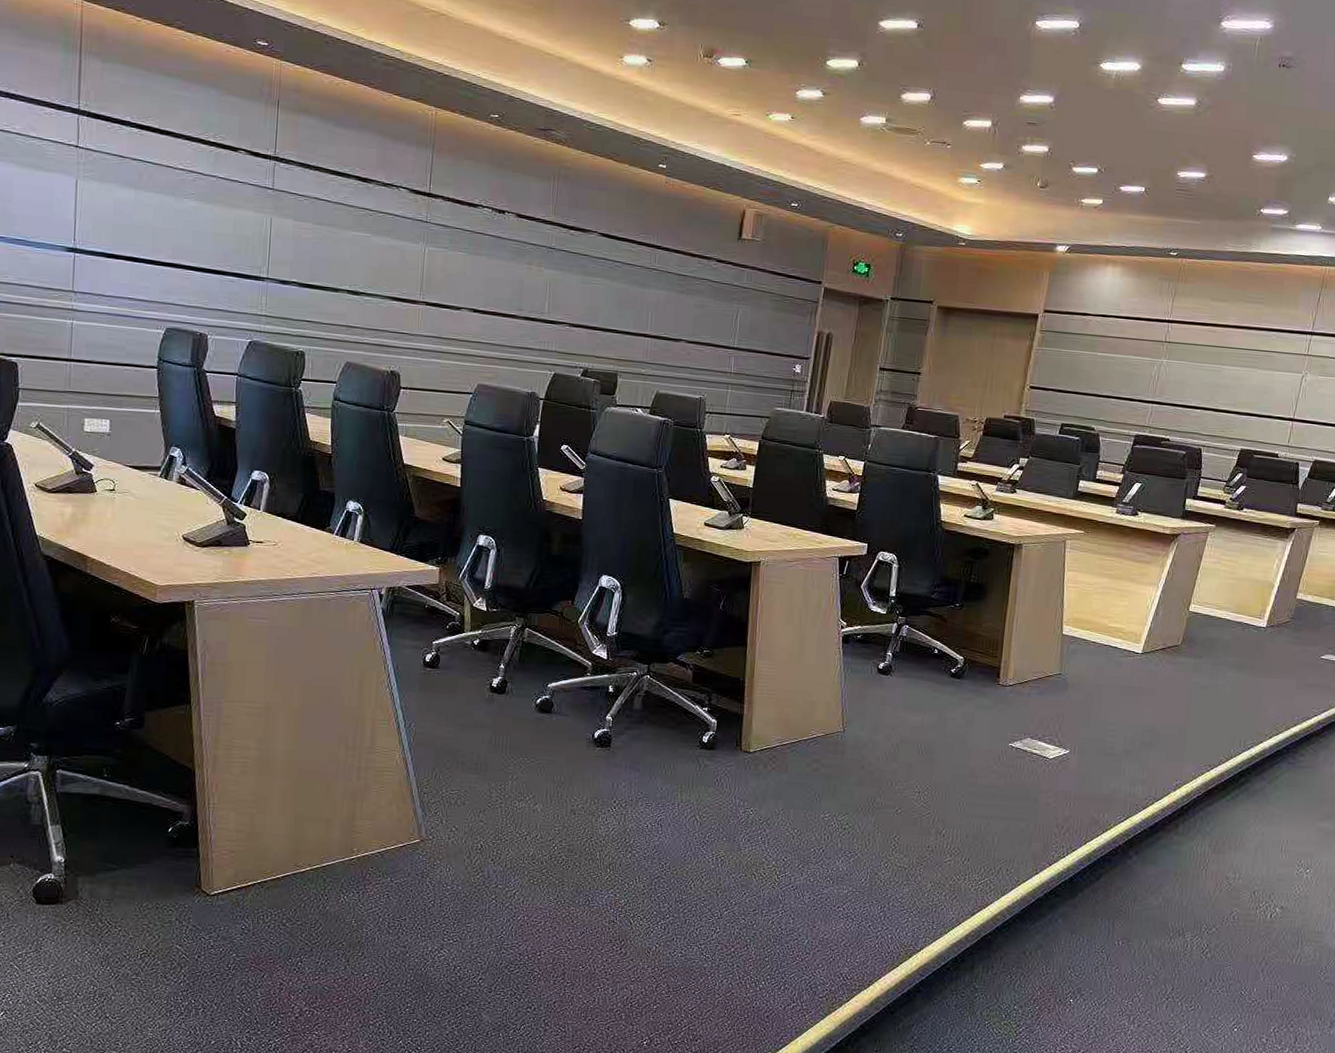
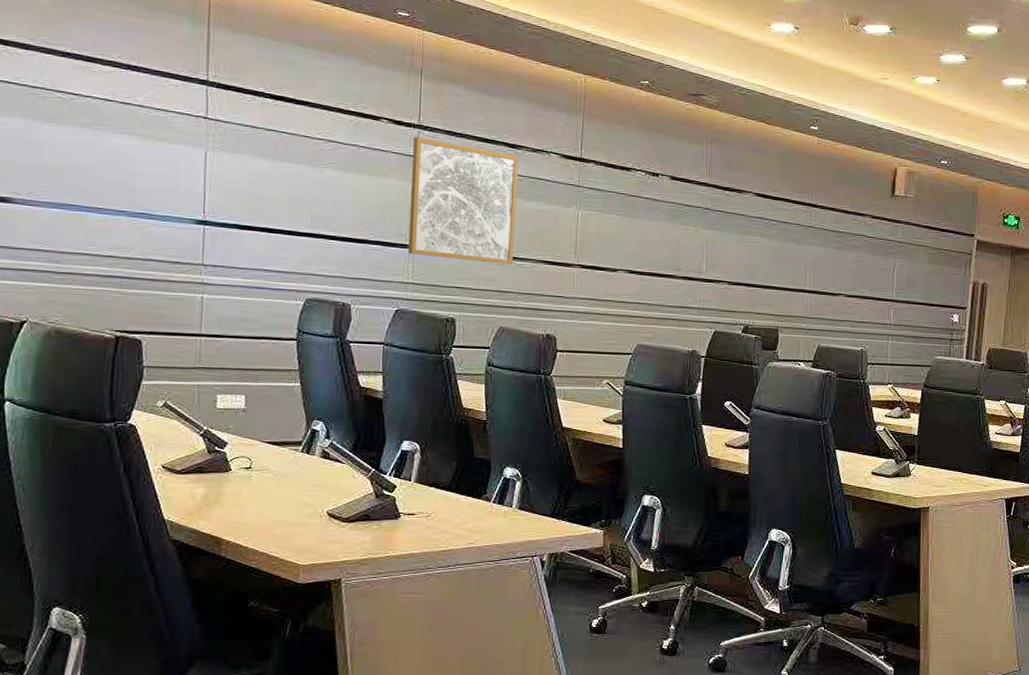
wall art: none [262,168,369,300] -> present [408,136,518,264]

